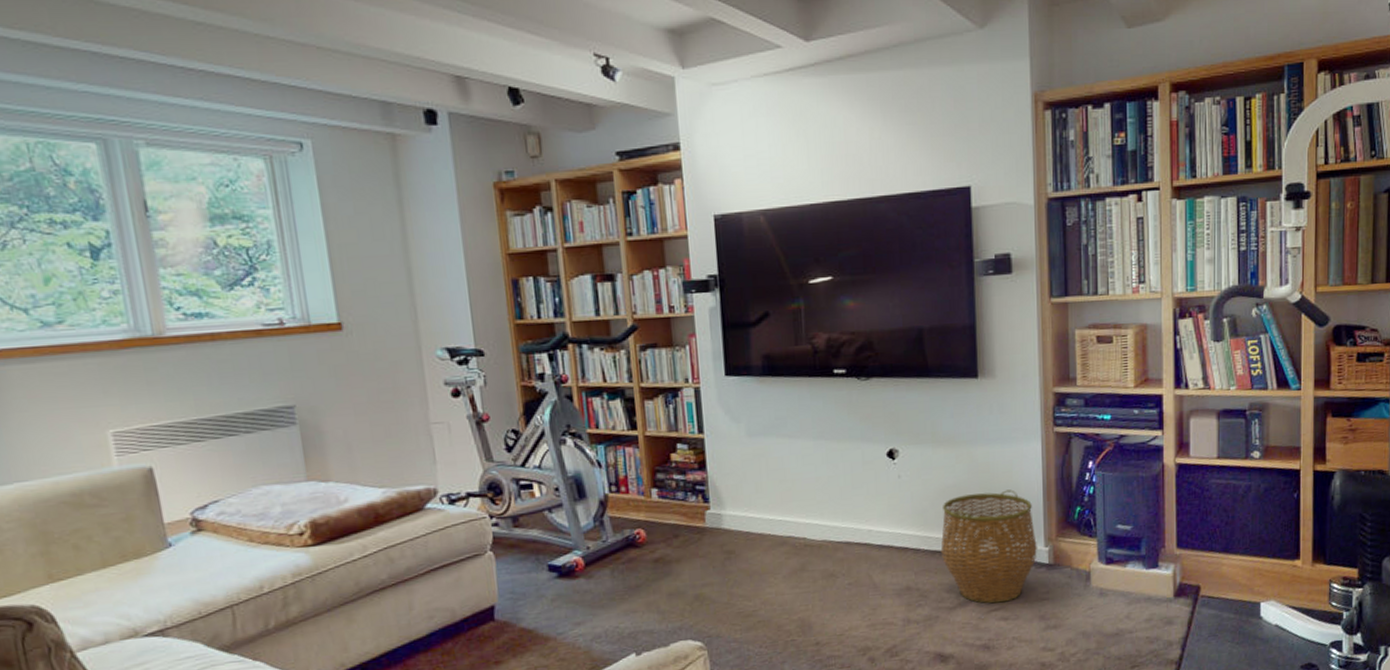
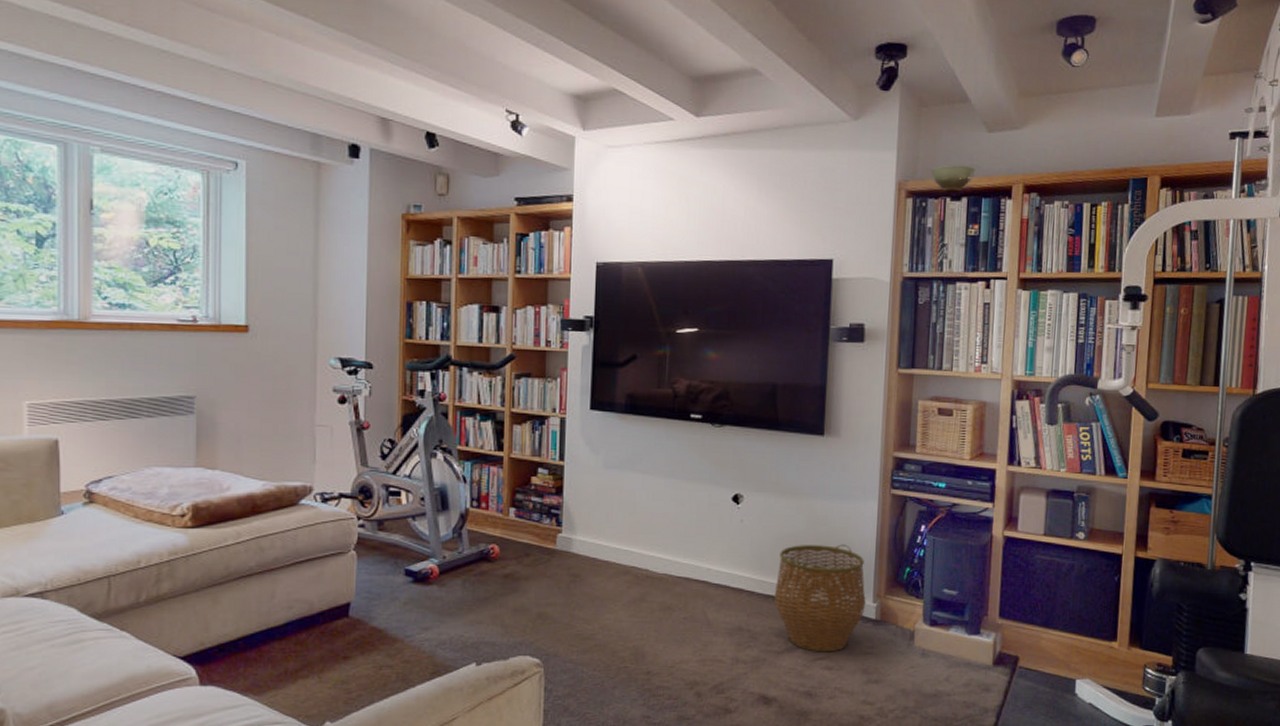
bowl: none [1068,67,1118,100] -> present [930,165,976,193]

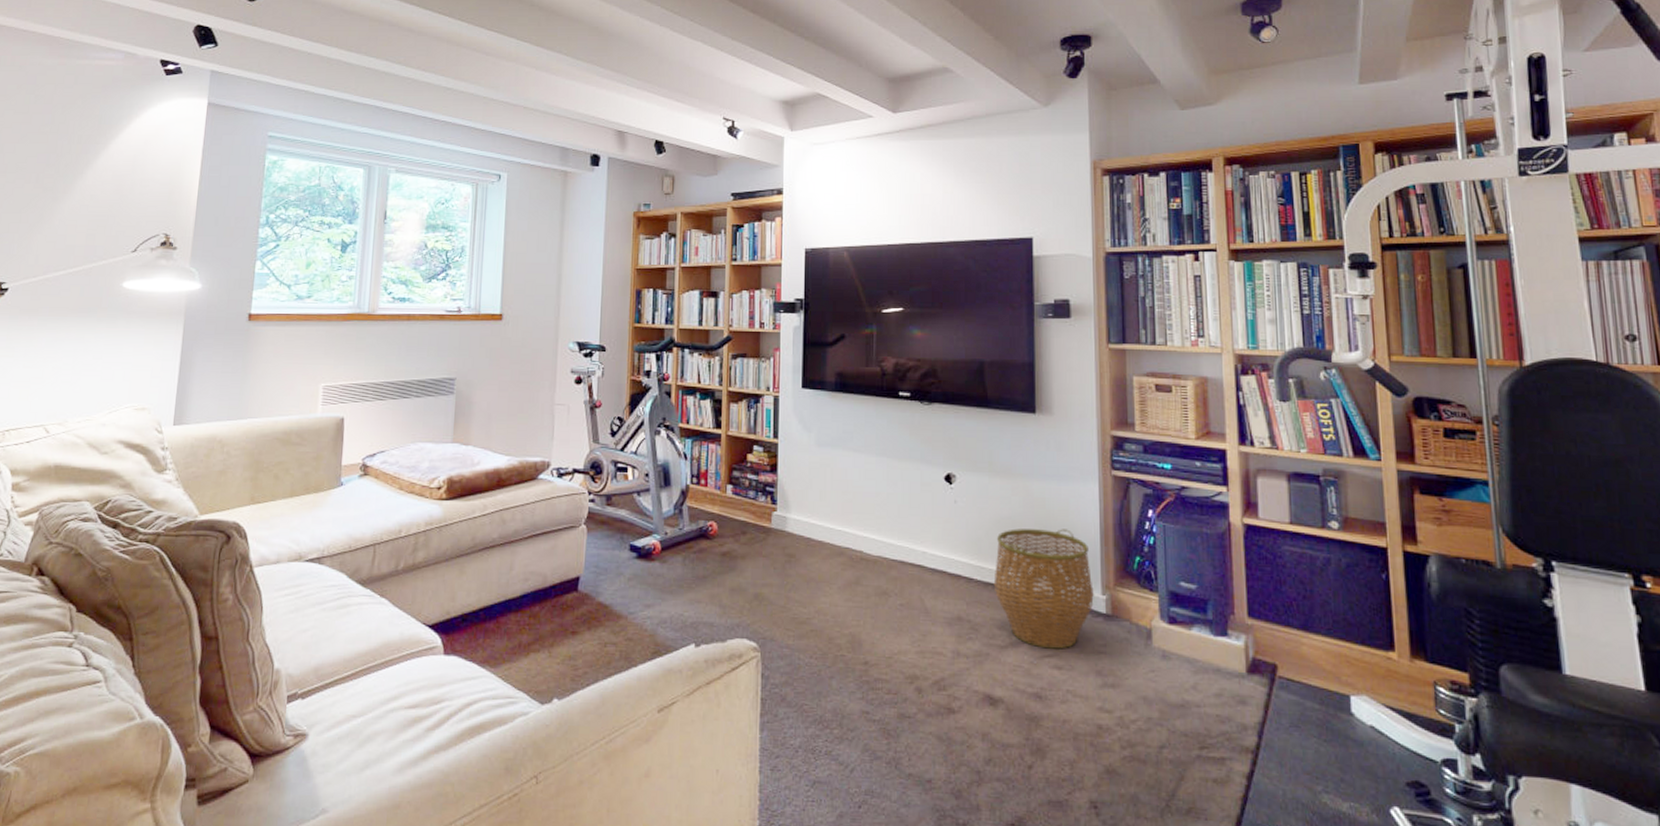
bowl: present [930,165,976,193] -> none [1125,142,1172,169]

